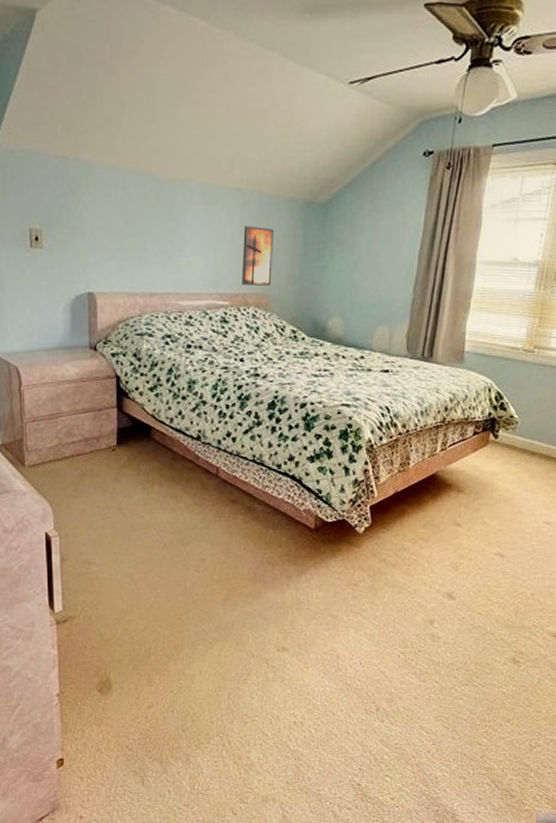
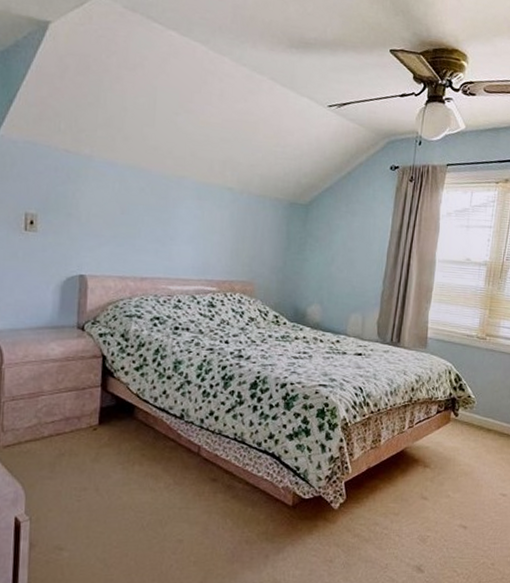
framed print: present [242,226,274,286] -> none [229,221,260,275]

